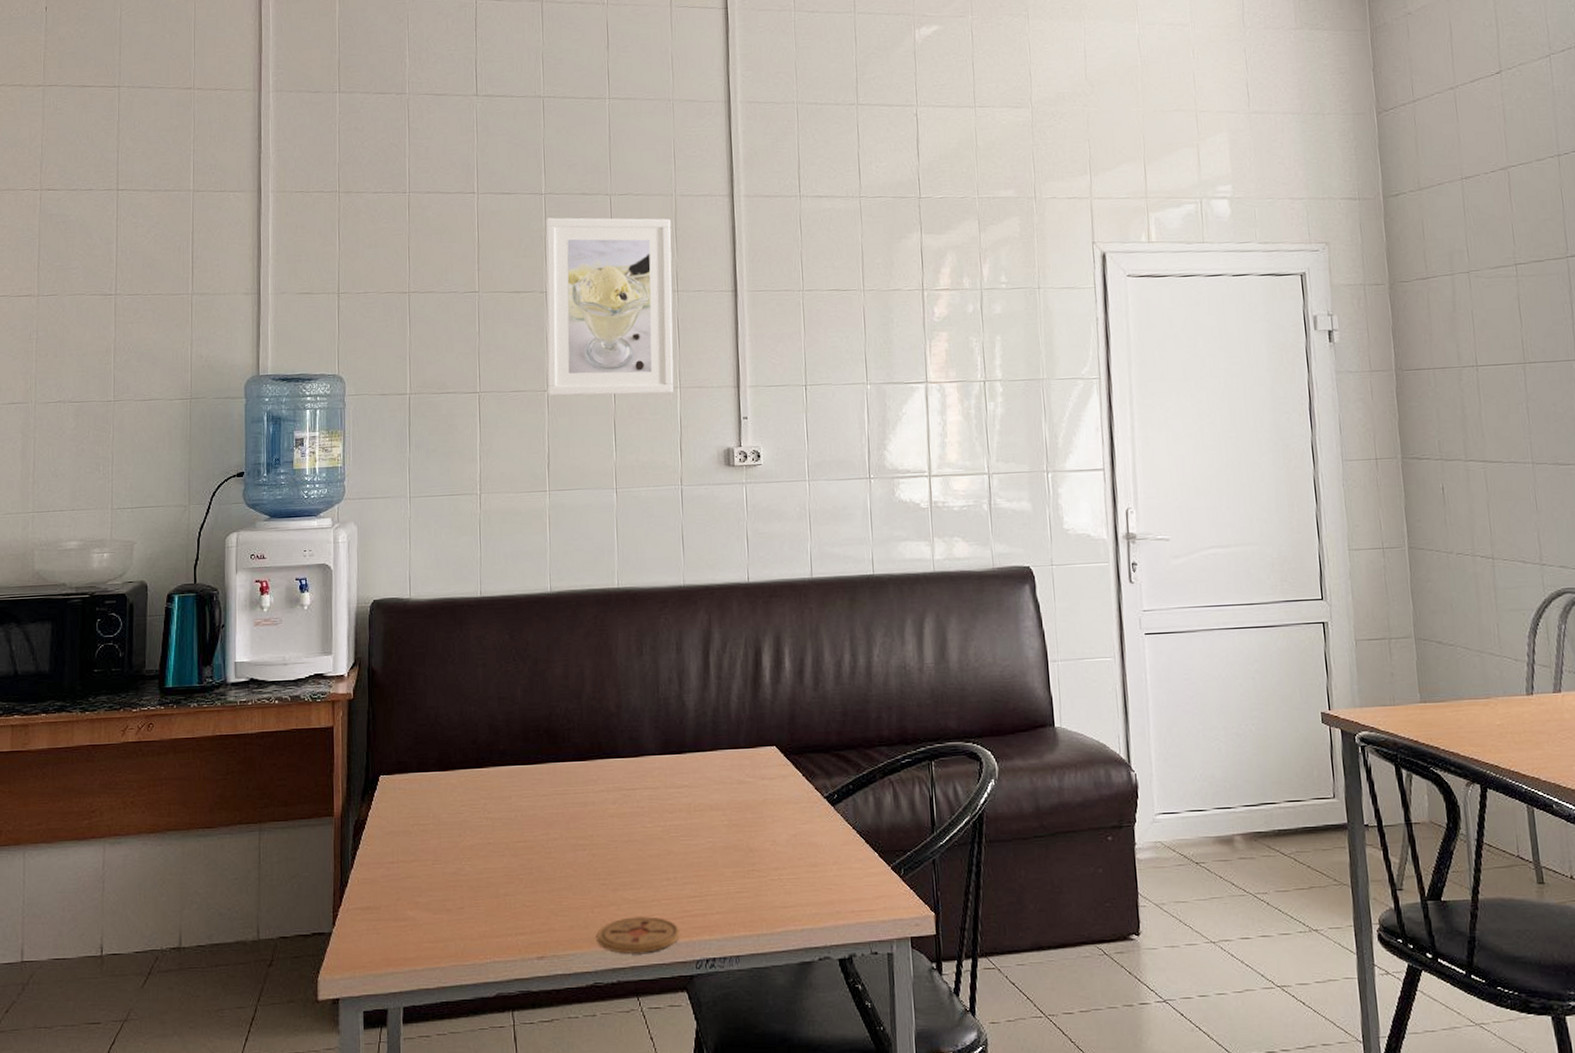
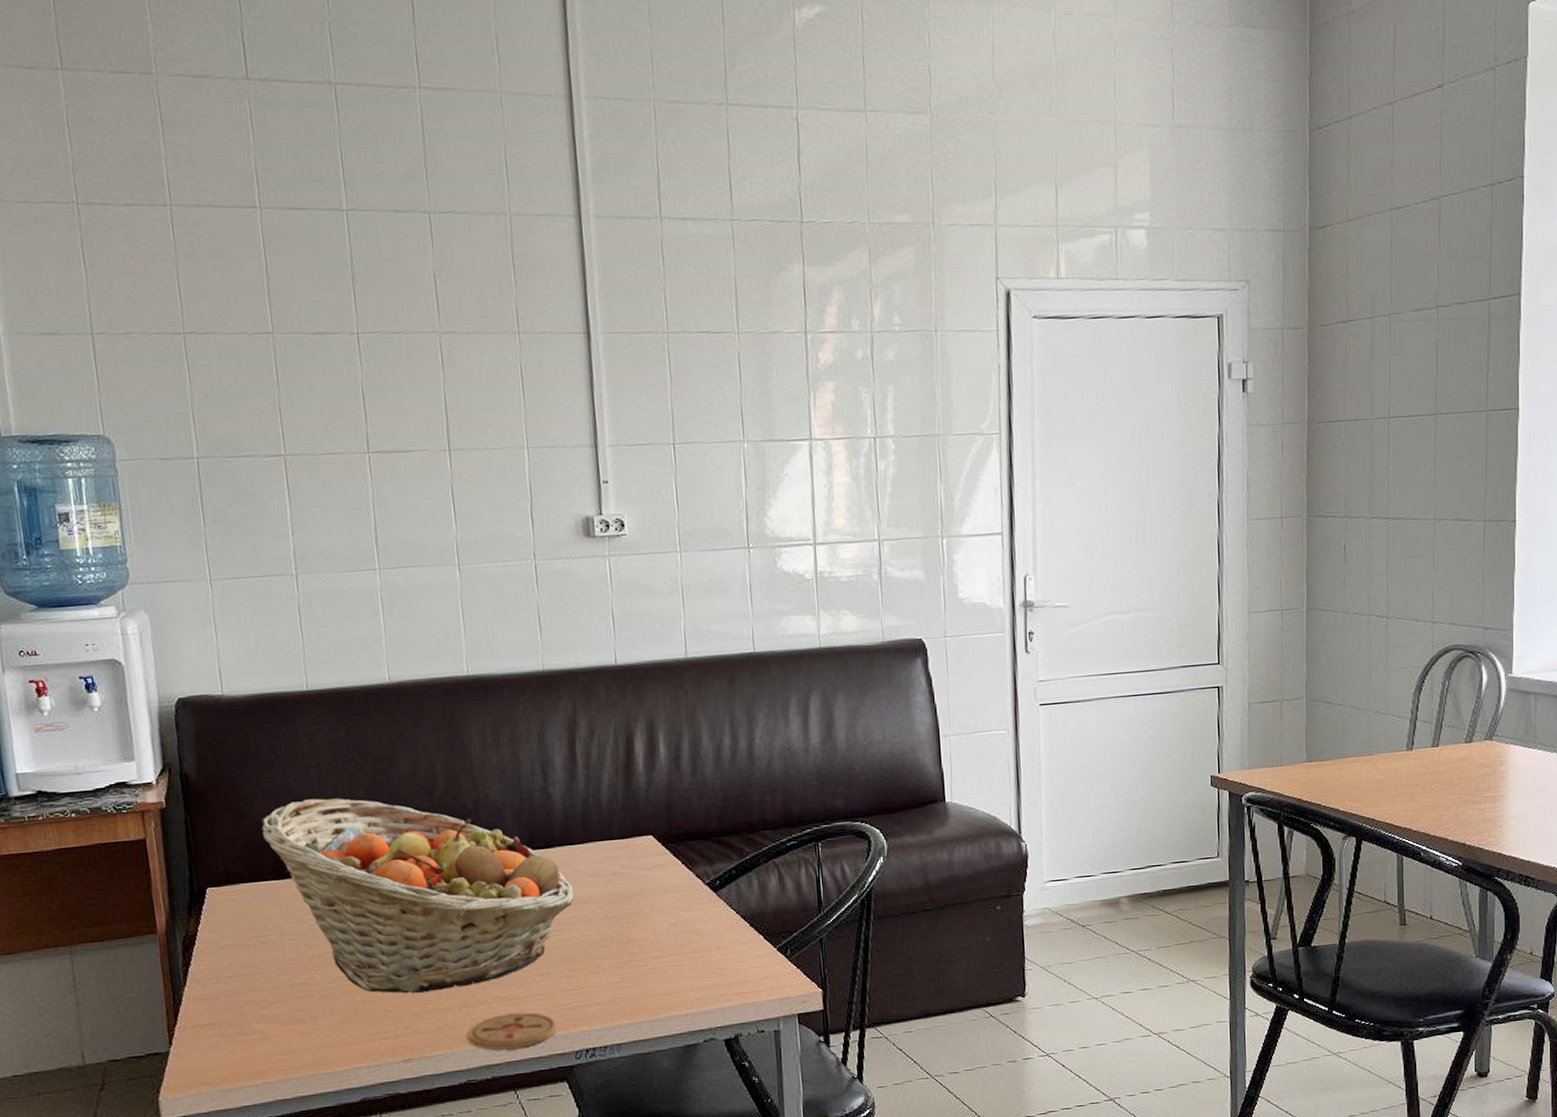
fruit basket: none [431,696,702,890] -> present [261,798,575,994]
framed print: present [545,217,674,396] -> none [350,240,520,459]

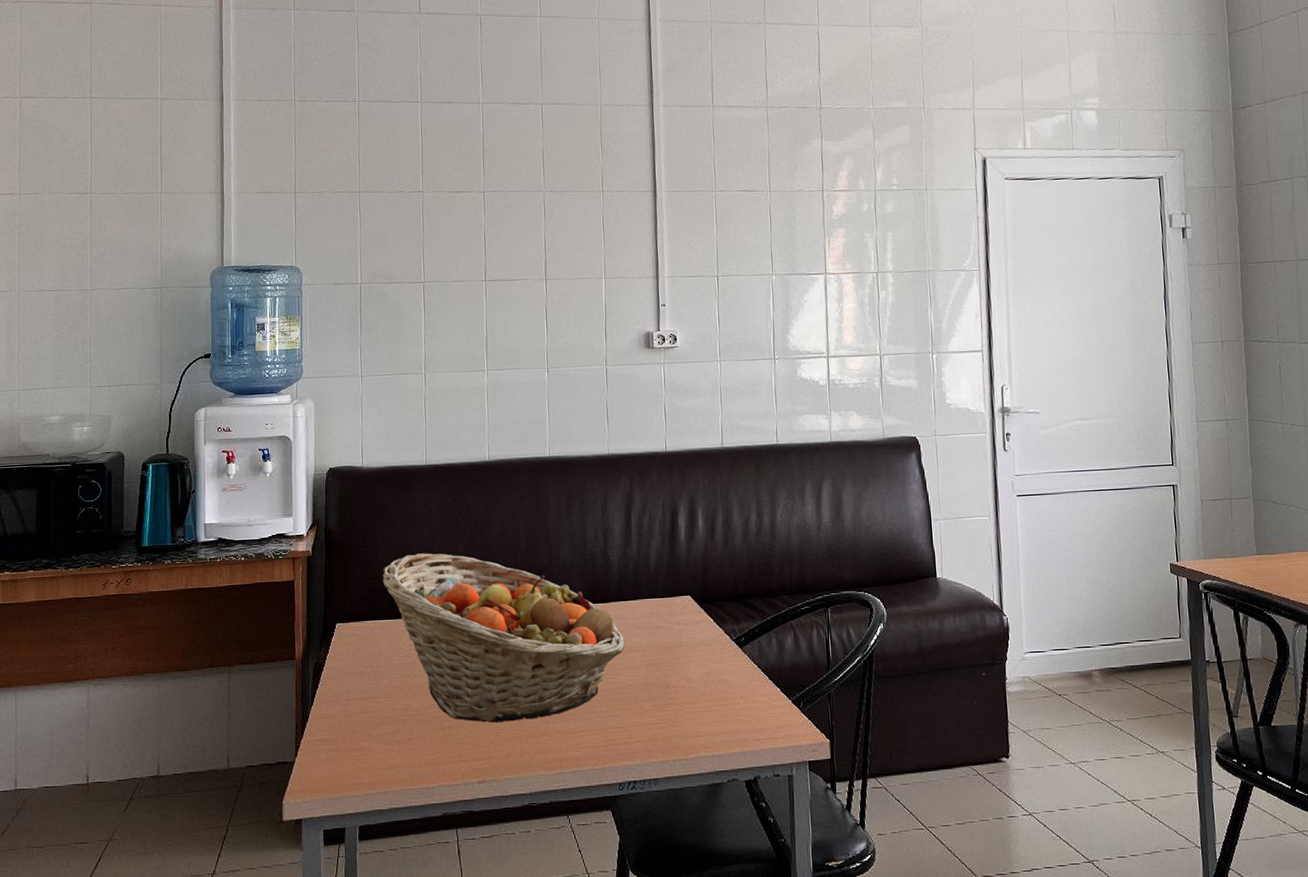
coaster: present [467,1012,557,1050] -> none [531,744,605,778]

